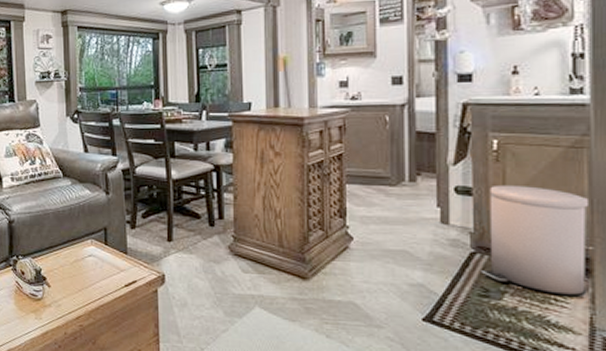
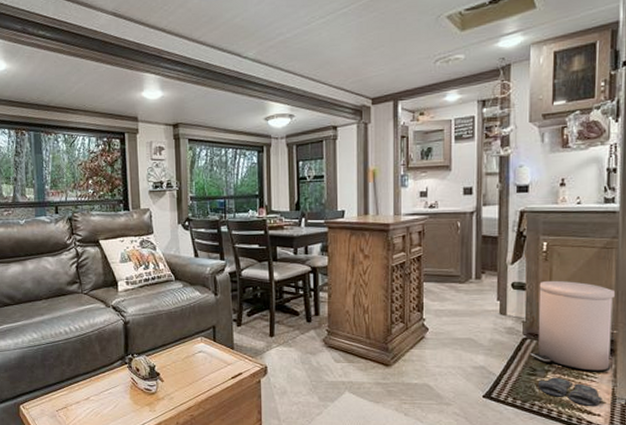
slippers: none [491,300,577,338] -> present [537,377,603,406]

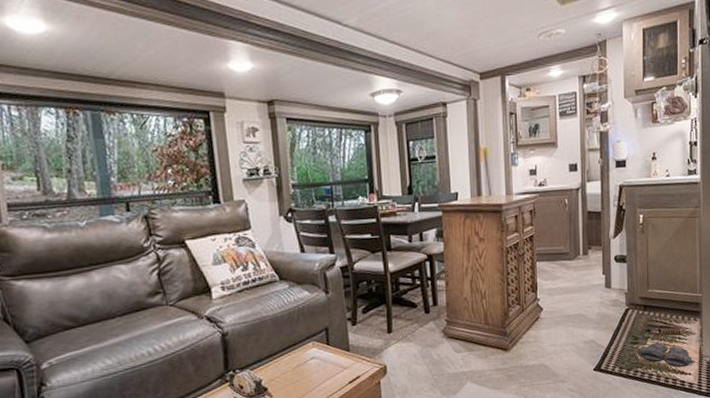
pedal bin: present [530,280,616,373] -> none [632,250,700,336]

